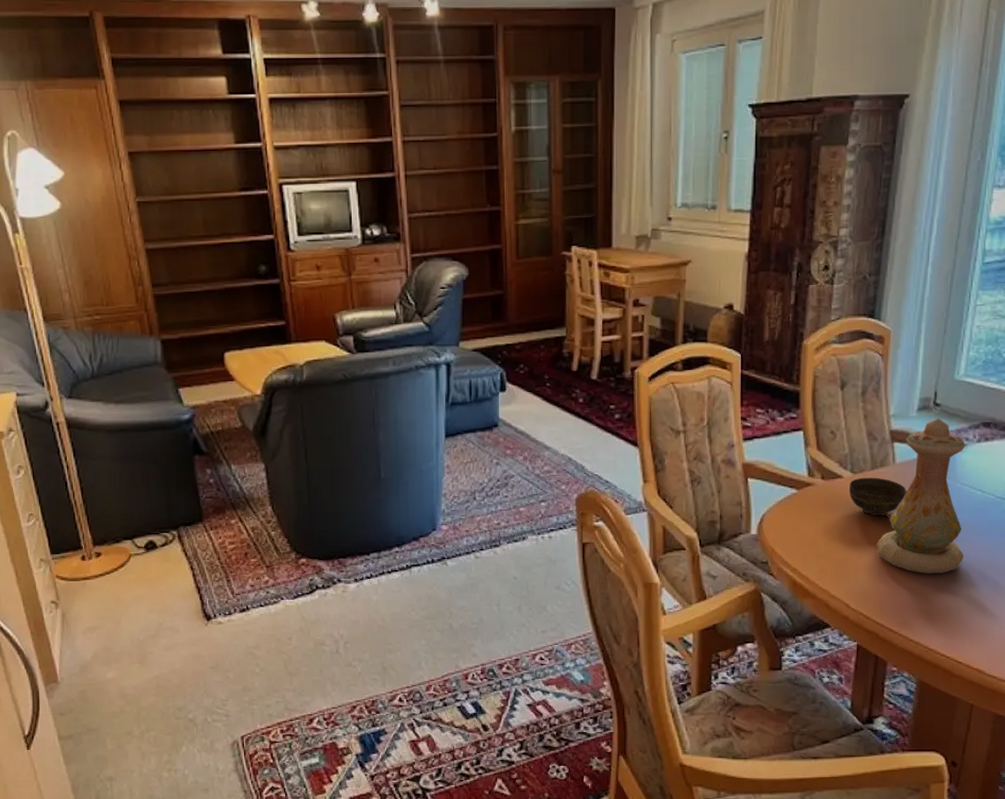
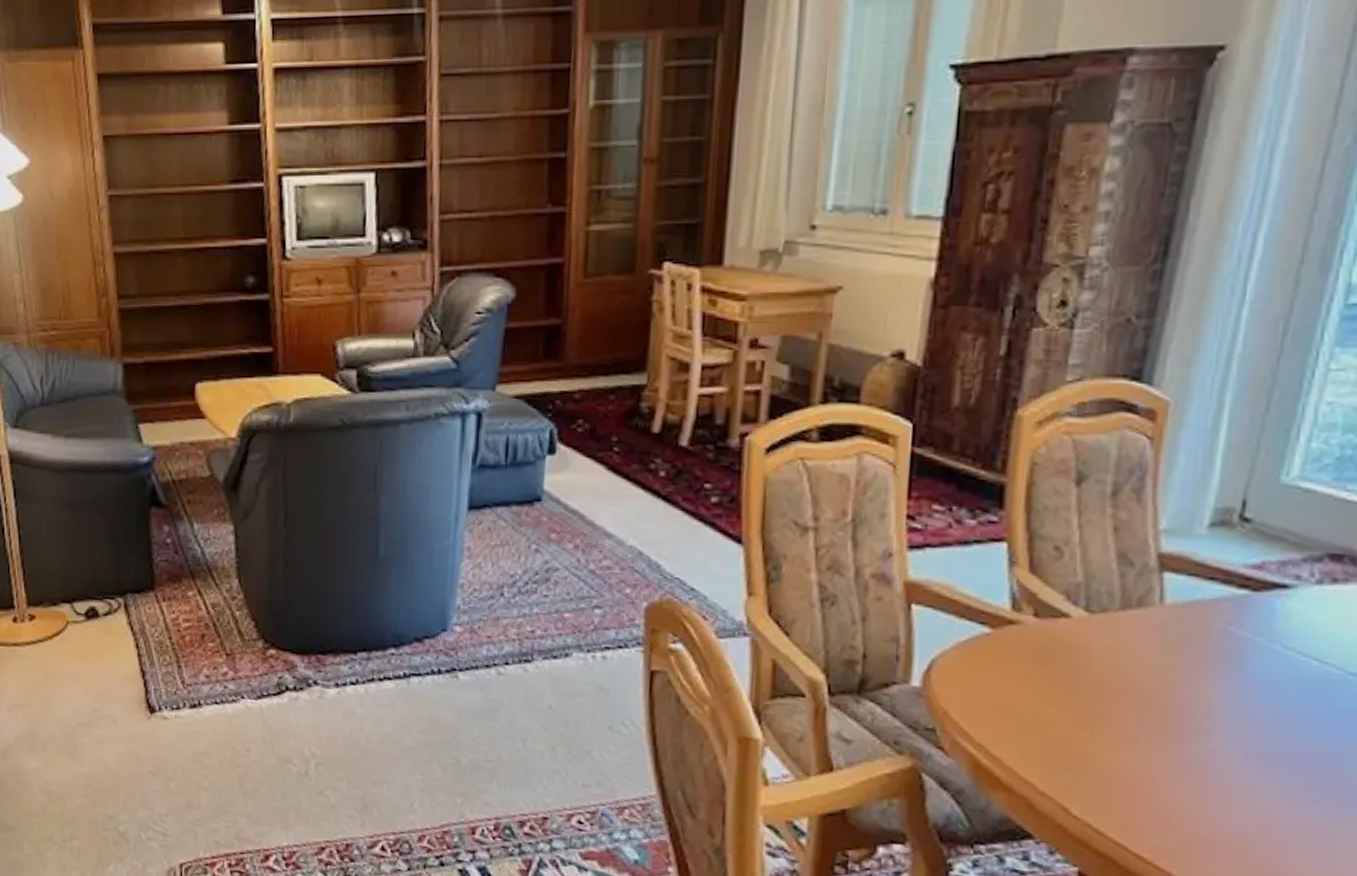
cup: present [849,477,908,516] -> none [1080,620,1183,682]
vase: present [877,417,965,574] -> none [1123,539,1294,783]

